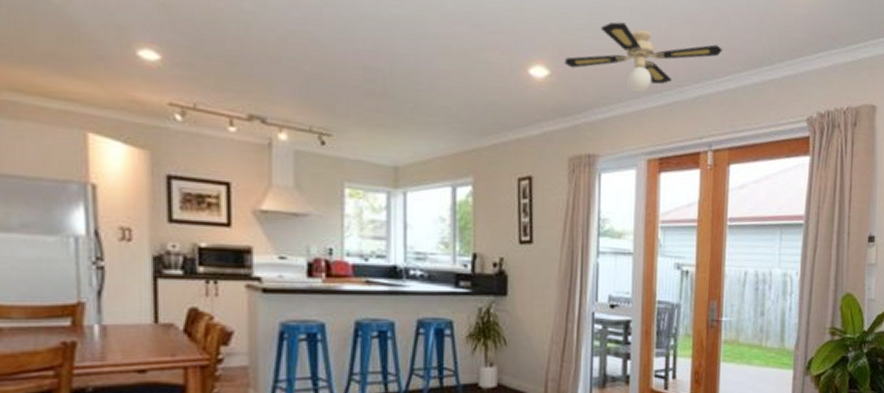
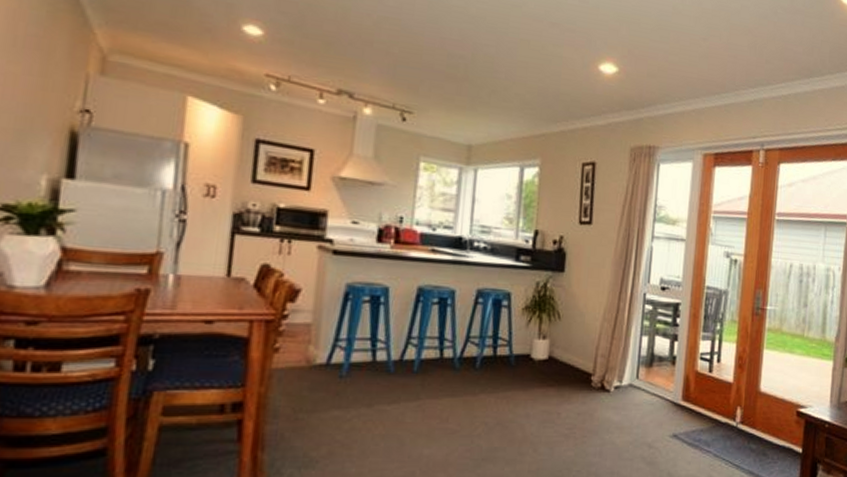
ceiling fan: present [564,22,723,93] -> none [632,29,778,94]

